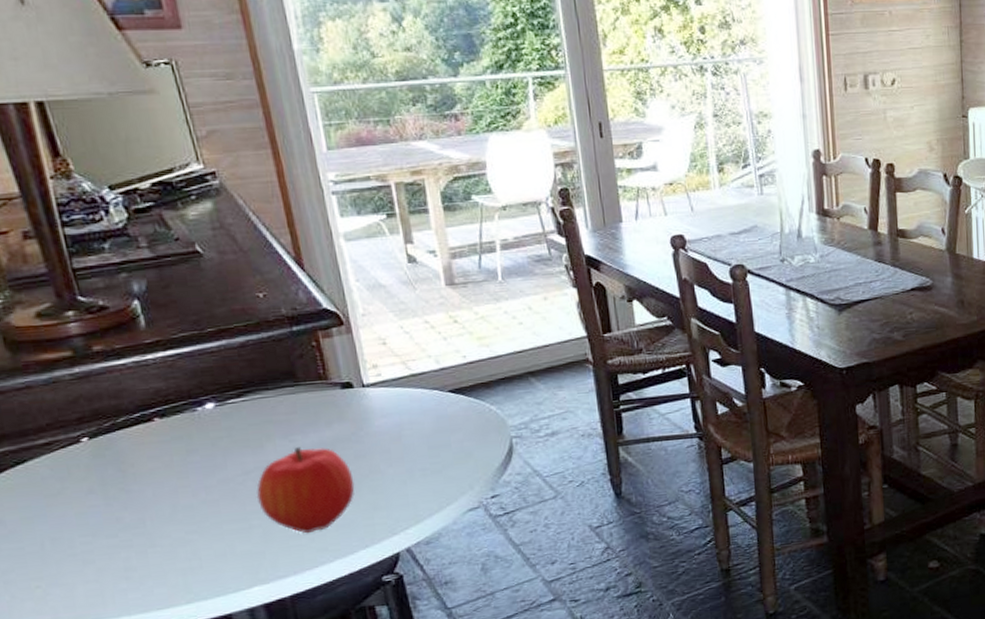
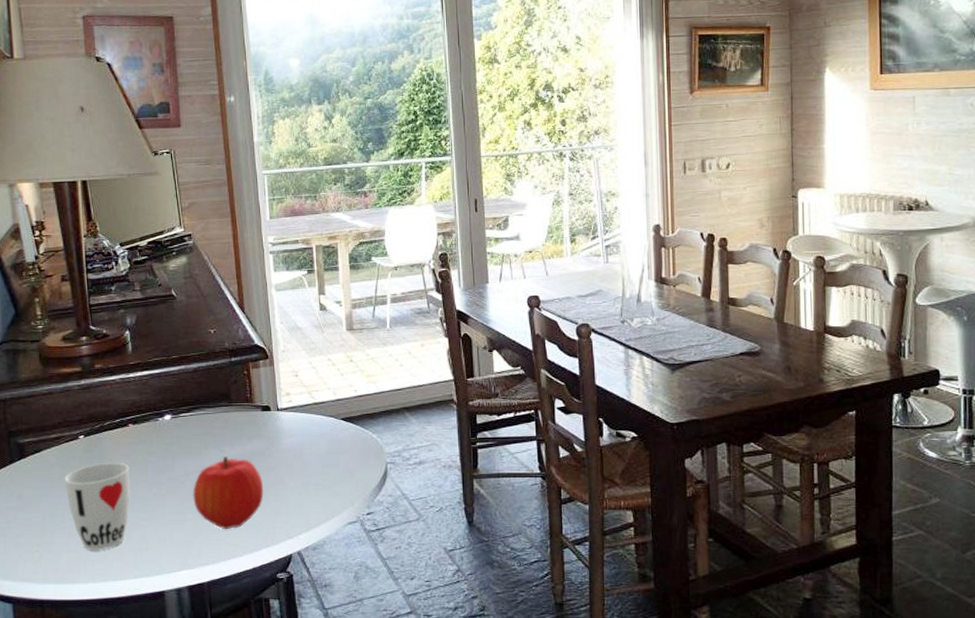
cup: none [66,466,169,578] -> present [64,462,131,550]

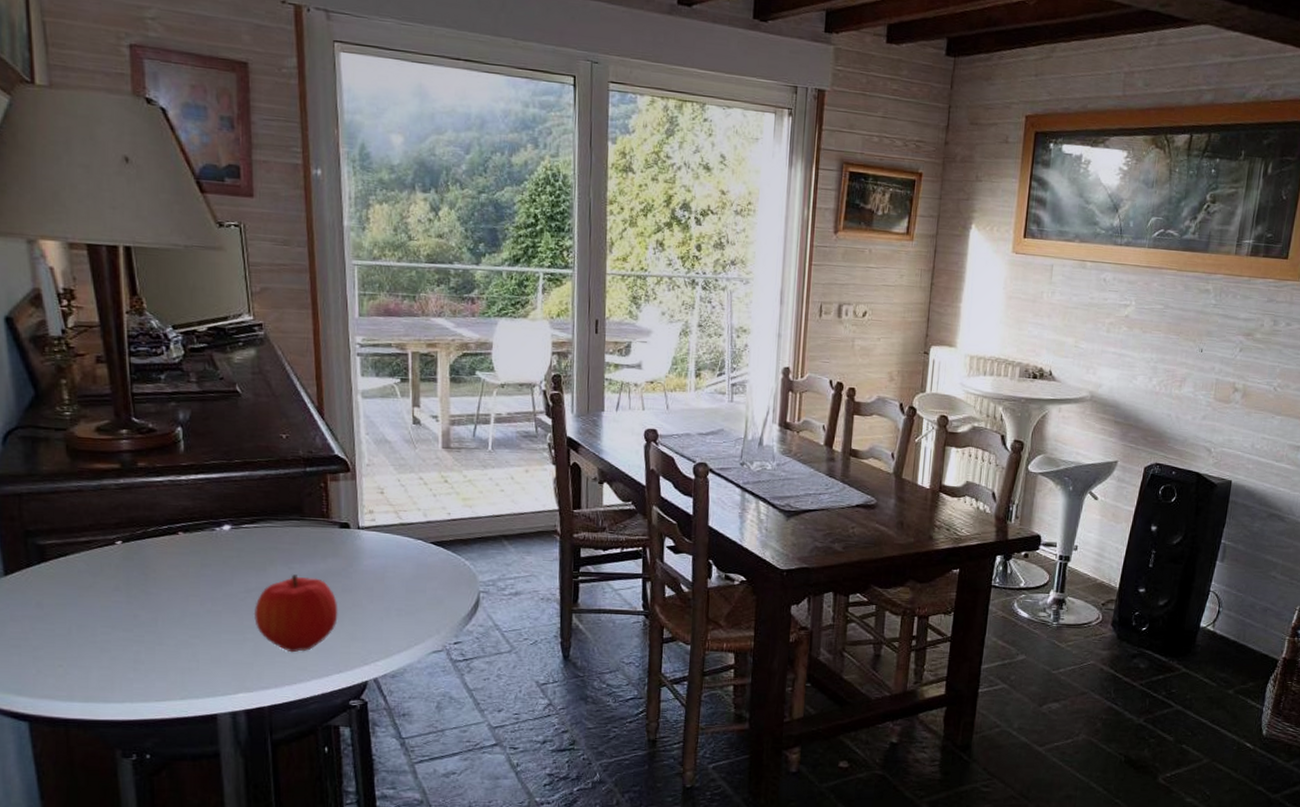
cup: present [64,462,131,550] -> none [96,572,179,668]

